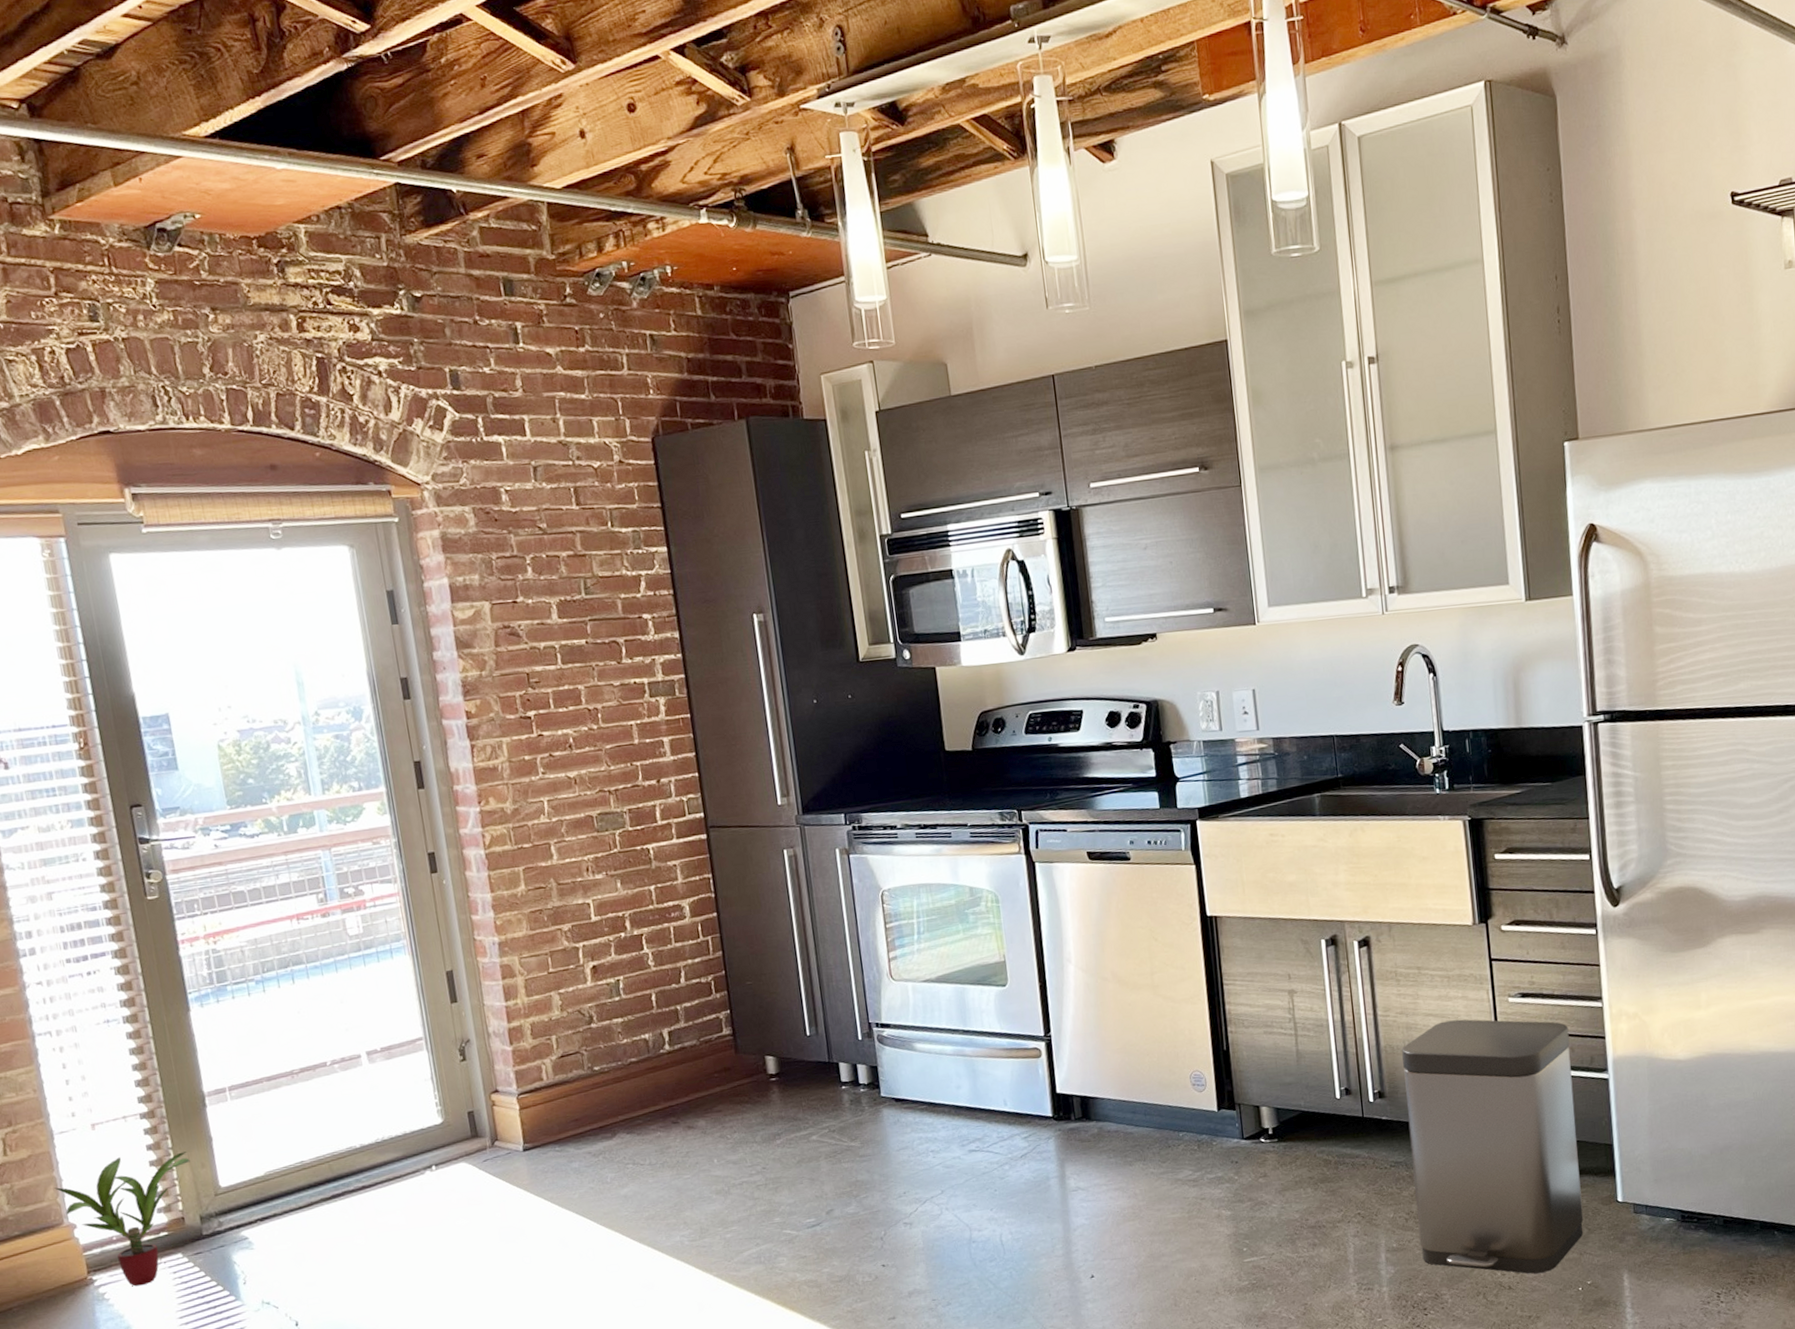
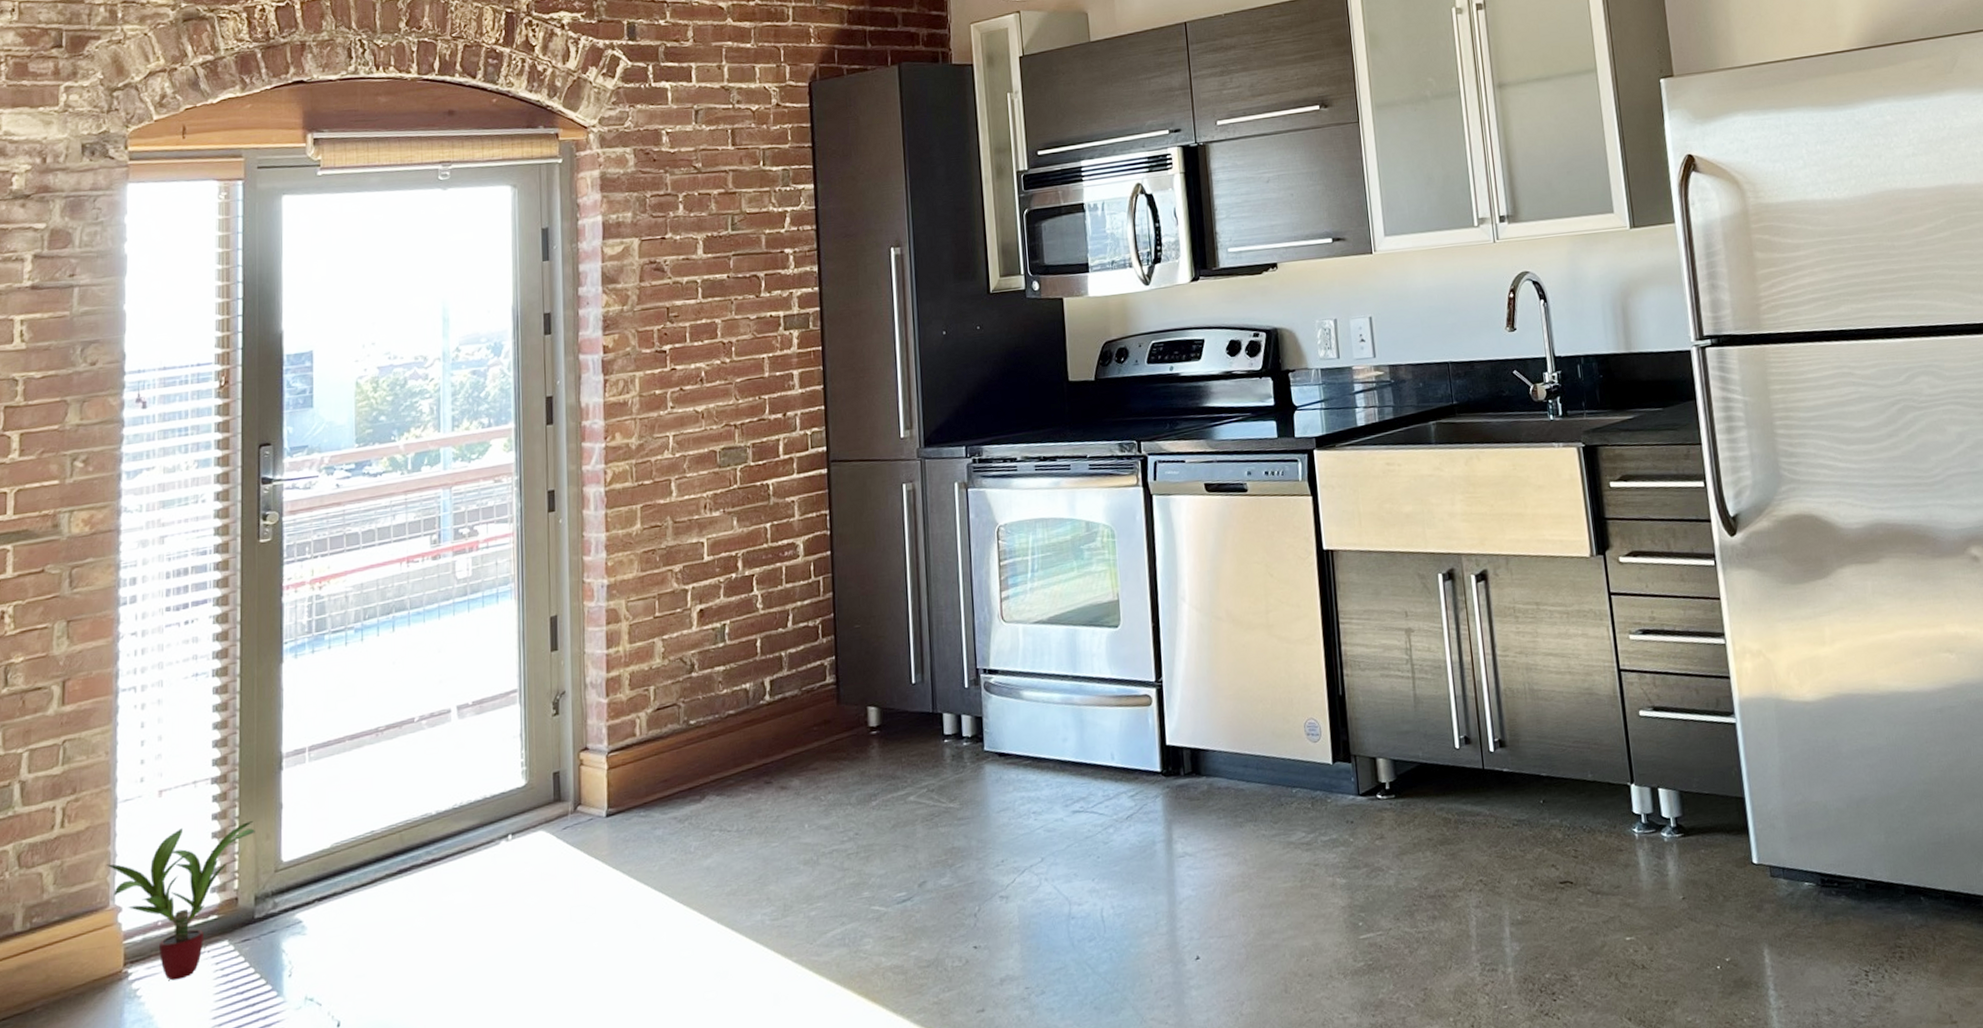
pedal bin: present [1402,1019,1584,1274] -> none [1522,658,1718,950]

